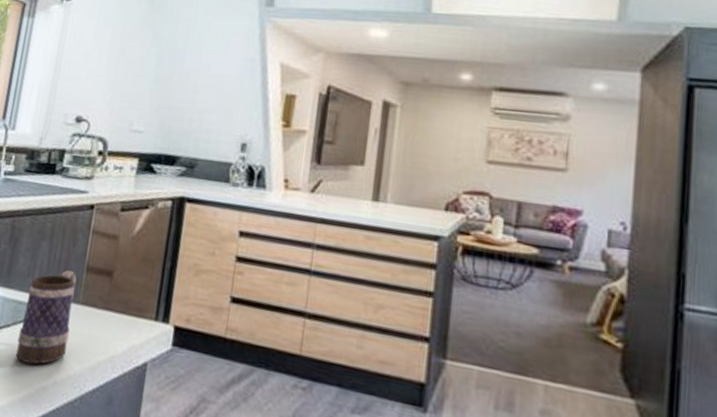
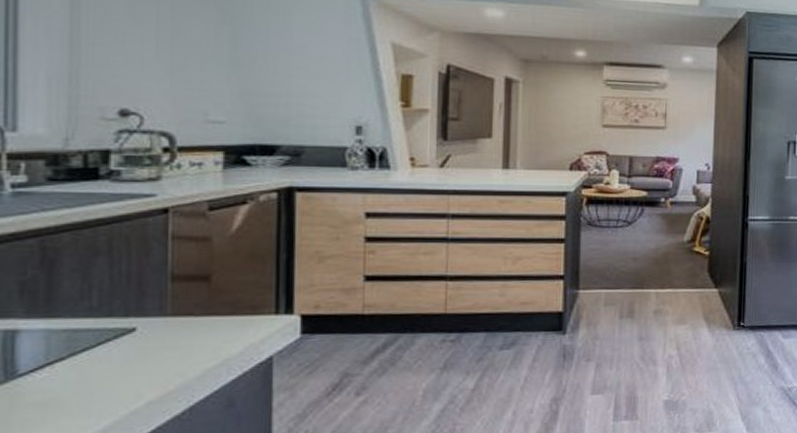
mug: present [16,270,77,365] -> none [81,284,161,393]

